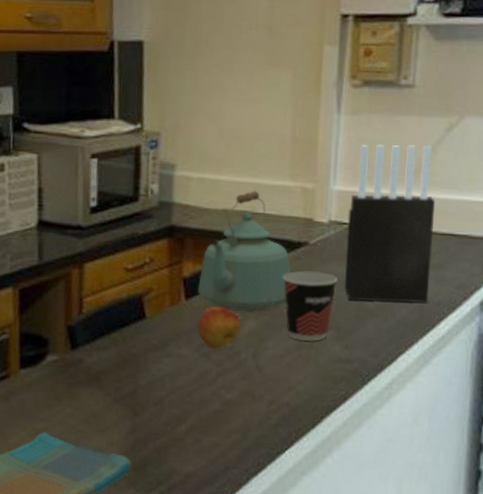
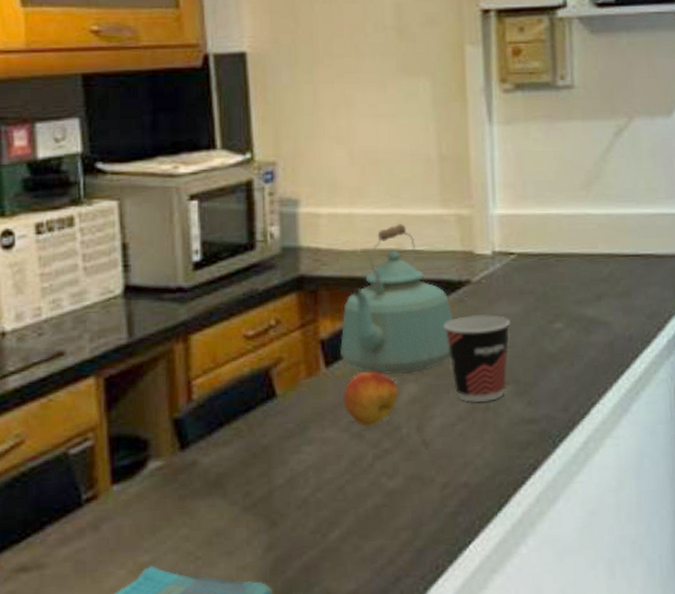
knife block: present [345,144,435,303] -> none [514,154,618,346]

